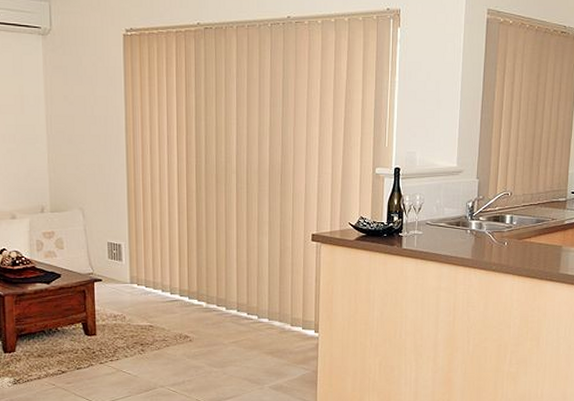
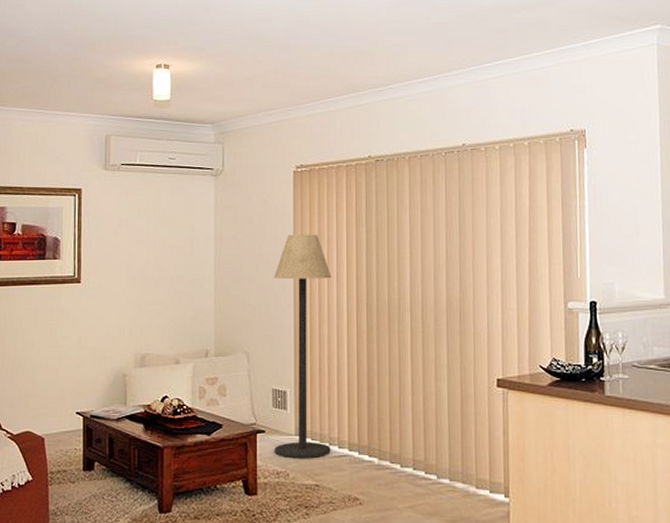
floor lamp: none [107,97,164,304] -> present [274,234,332,459]

